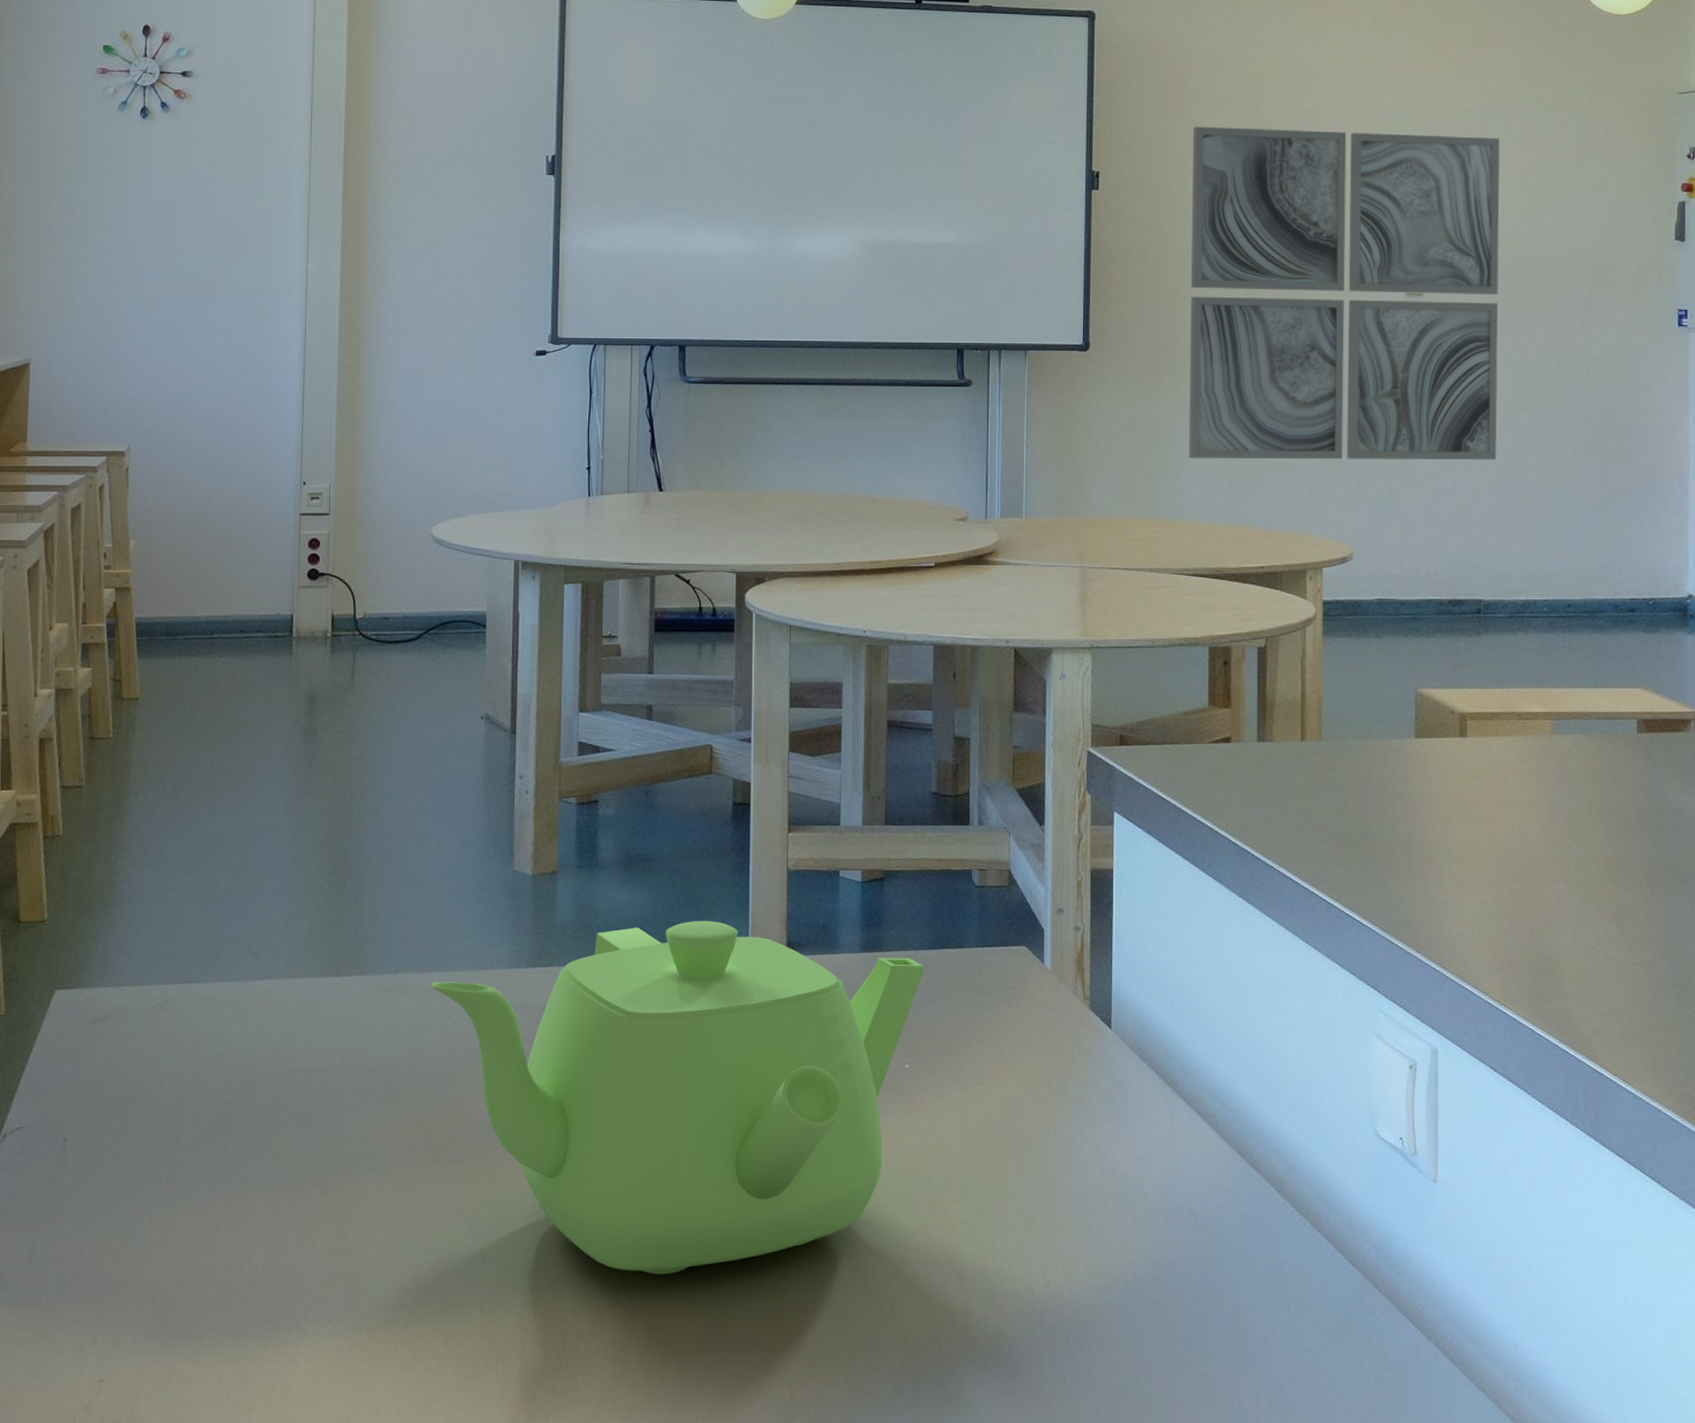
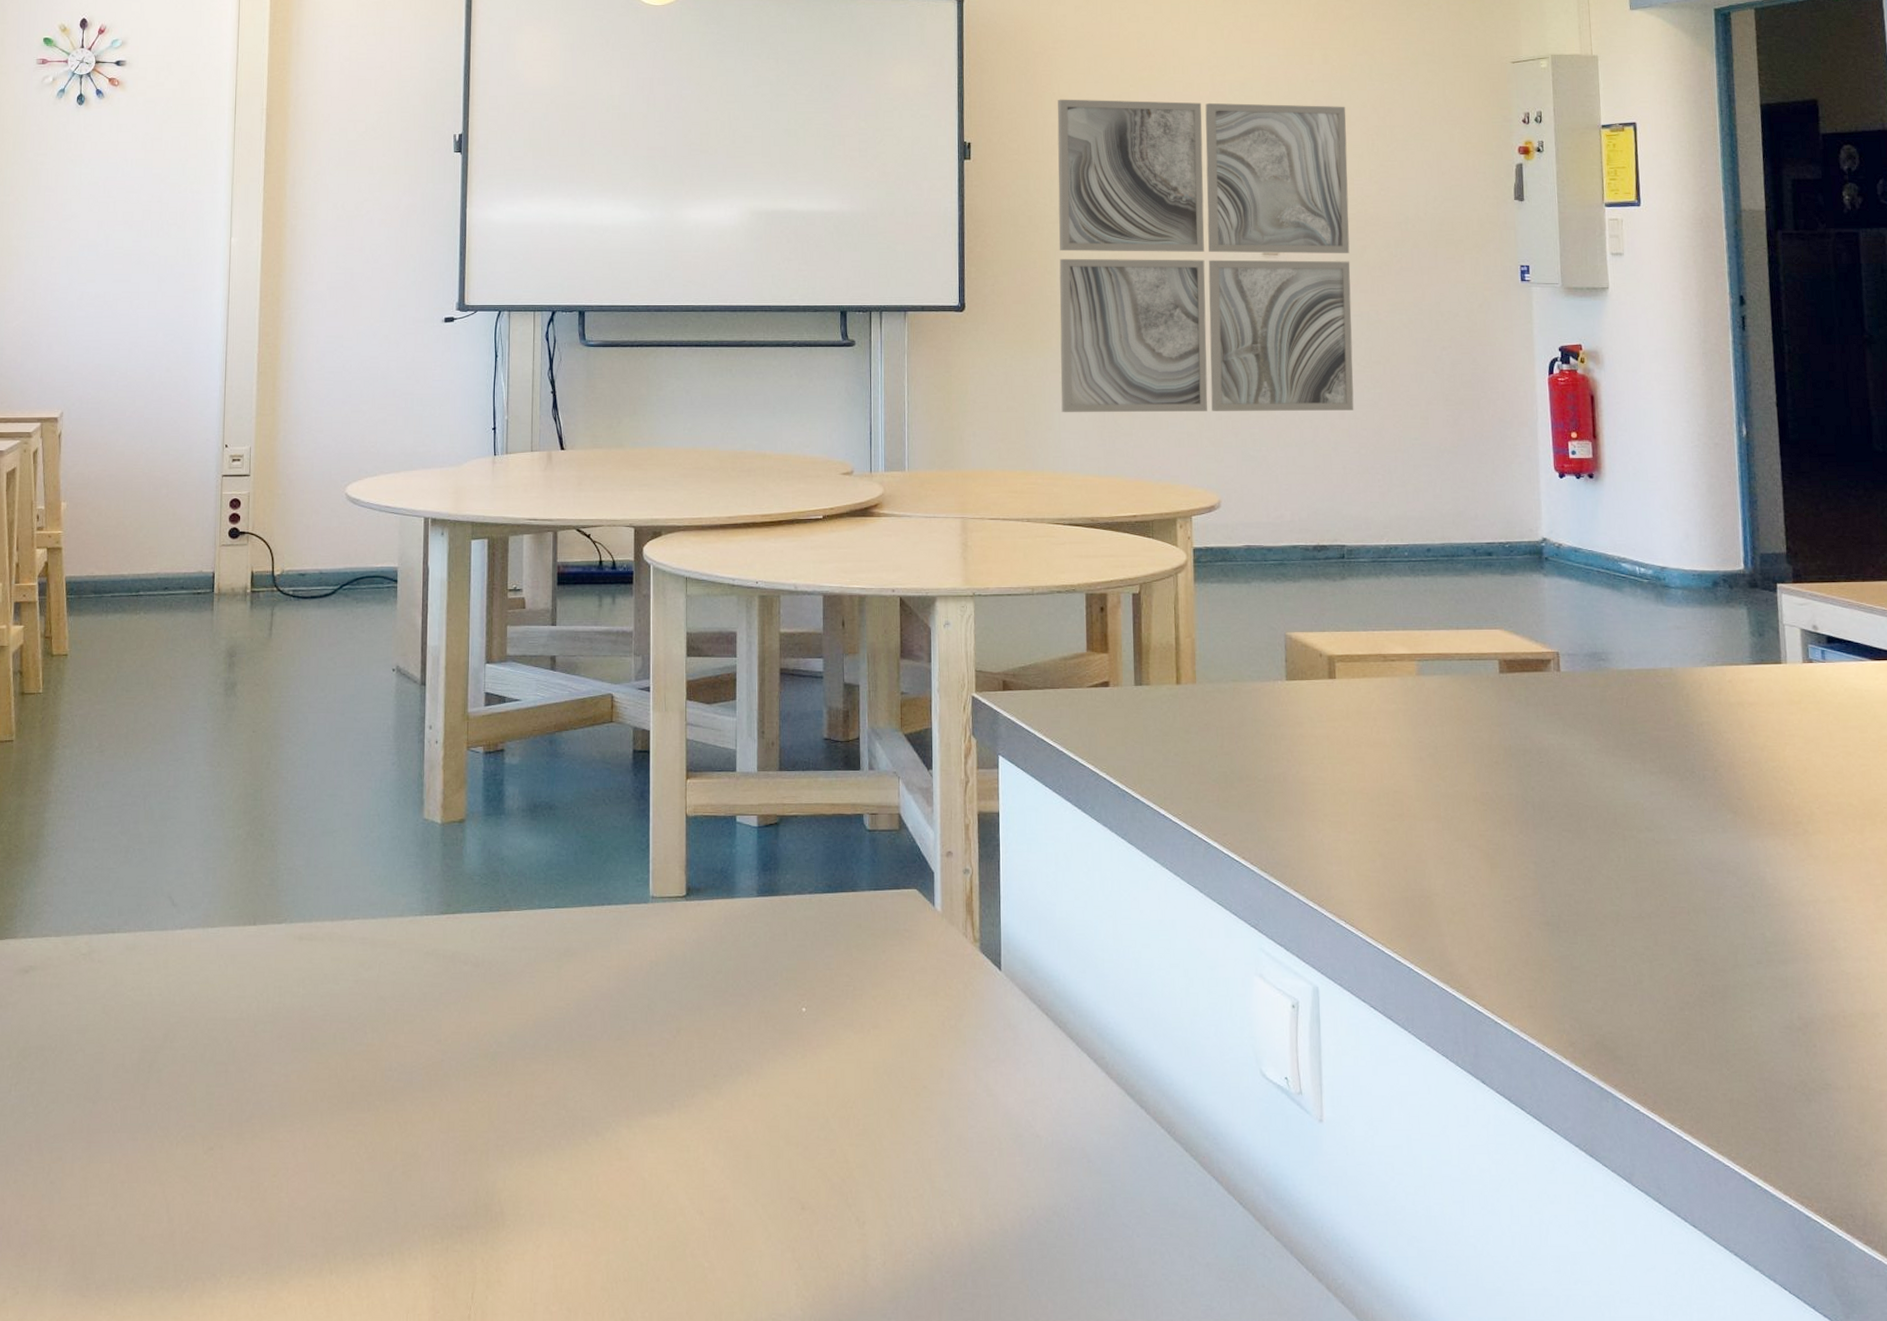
teapot: present [431,921,925,1275] -> none [344,867,819,1222]

